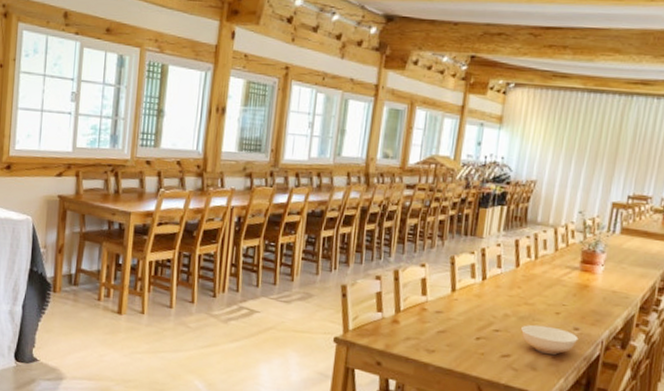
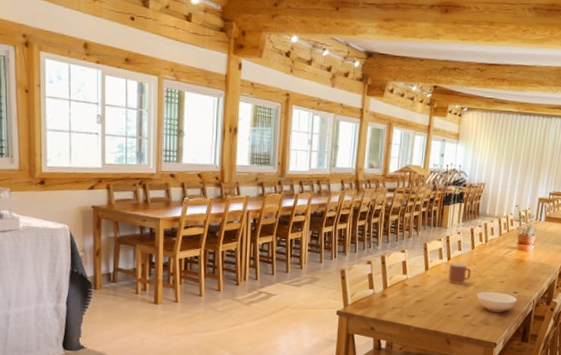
mug: none [482,283,515,313] -> present [448,262,471,284]

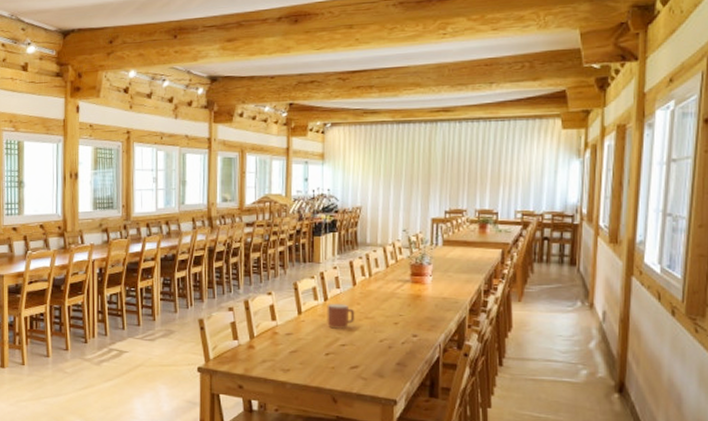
bowl: present [477,291,517,313] -> none [365,336,418,362]

